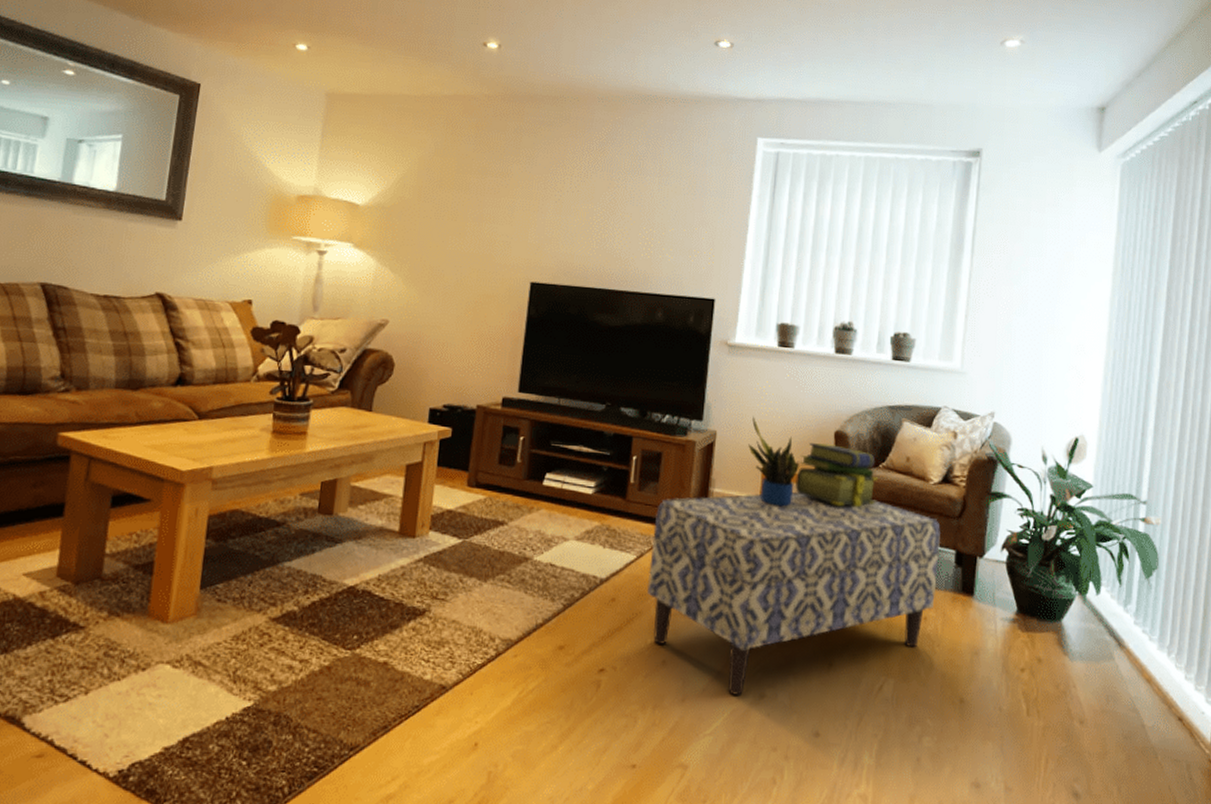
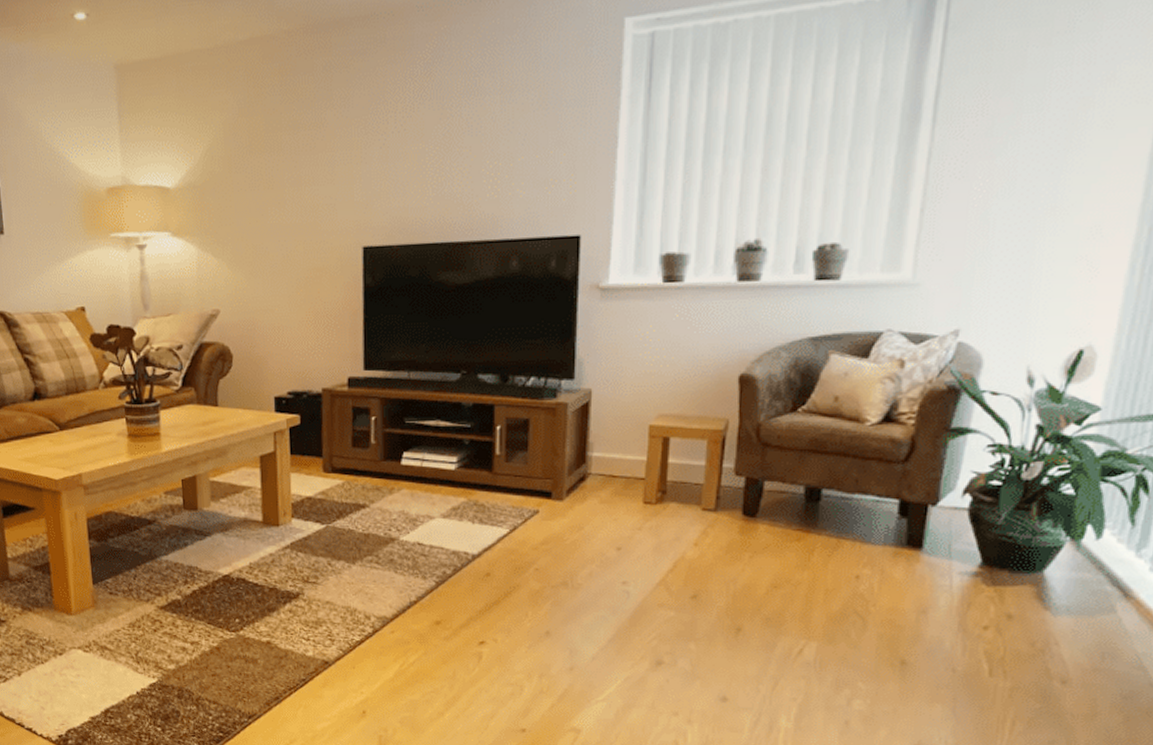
bench: present [647,491,941,695] -> none [523,448,880,663]
potted plant: present [748,416,799,507] -> none [631,368,695,466]
stack of books: present [795,443,879,507] -> none [691,391,797,459]

